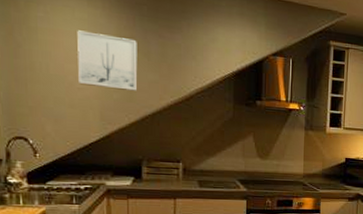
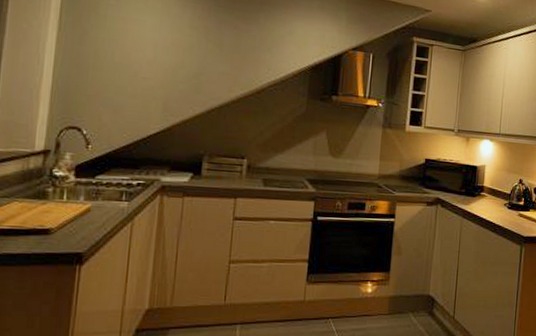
wall art: present [77,30,137,91] -> none [144,19,210,82]

